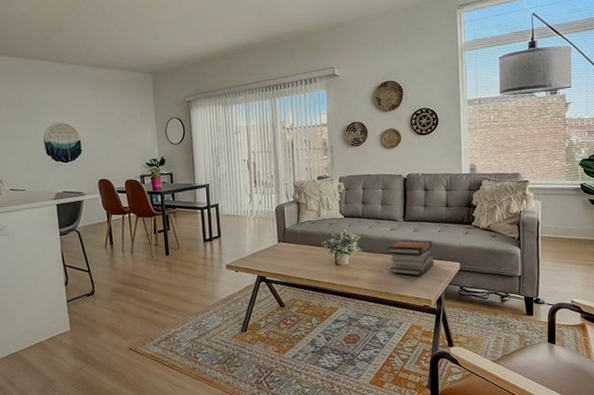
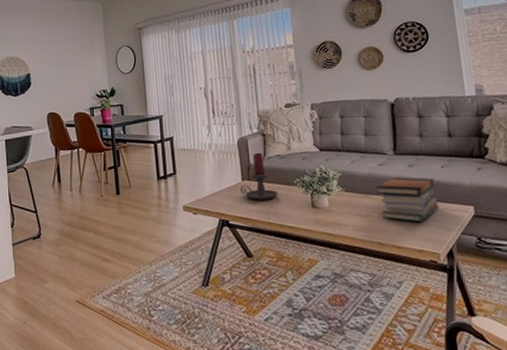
candle holder: none [276,218,309,259] -> present [240,152,279,200]

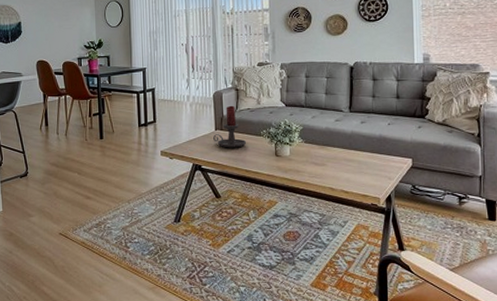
book stack: present [375,177,440,223] -> none [331,132,384,172]

